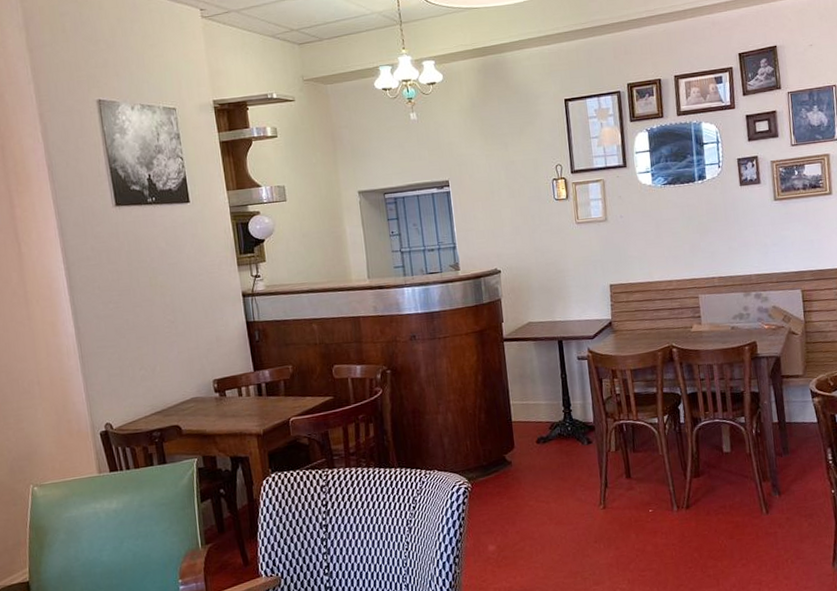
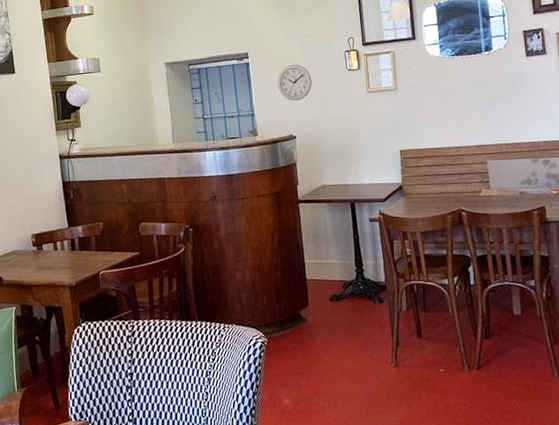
wall clock: none [480,193,518,233] -> present [277,64,313,101]

